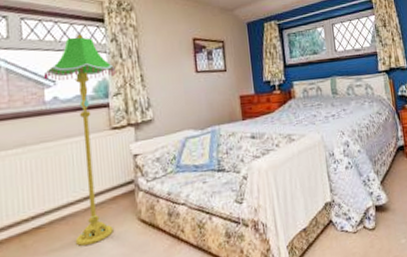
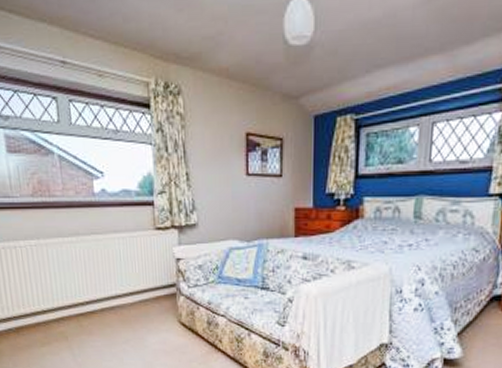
floor lamp: present [43,34,116,246] -> none [92,121,161,337]

